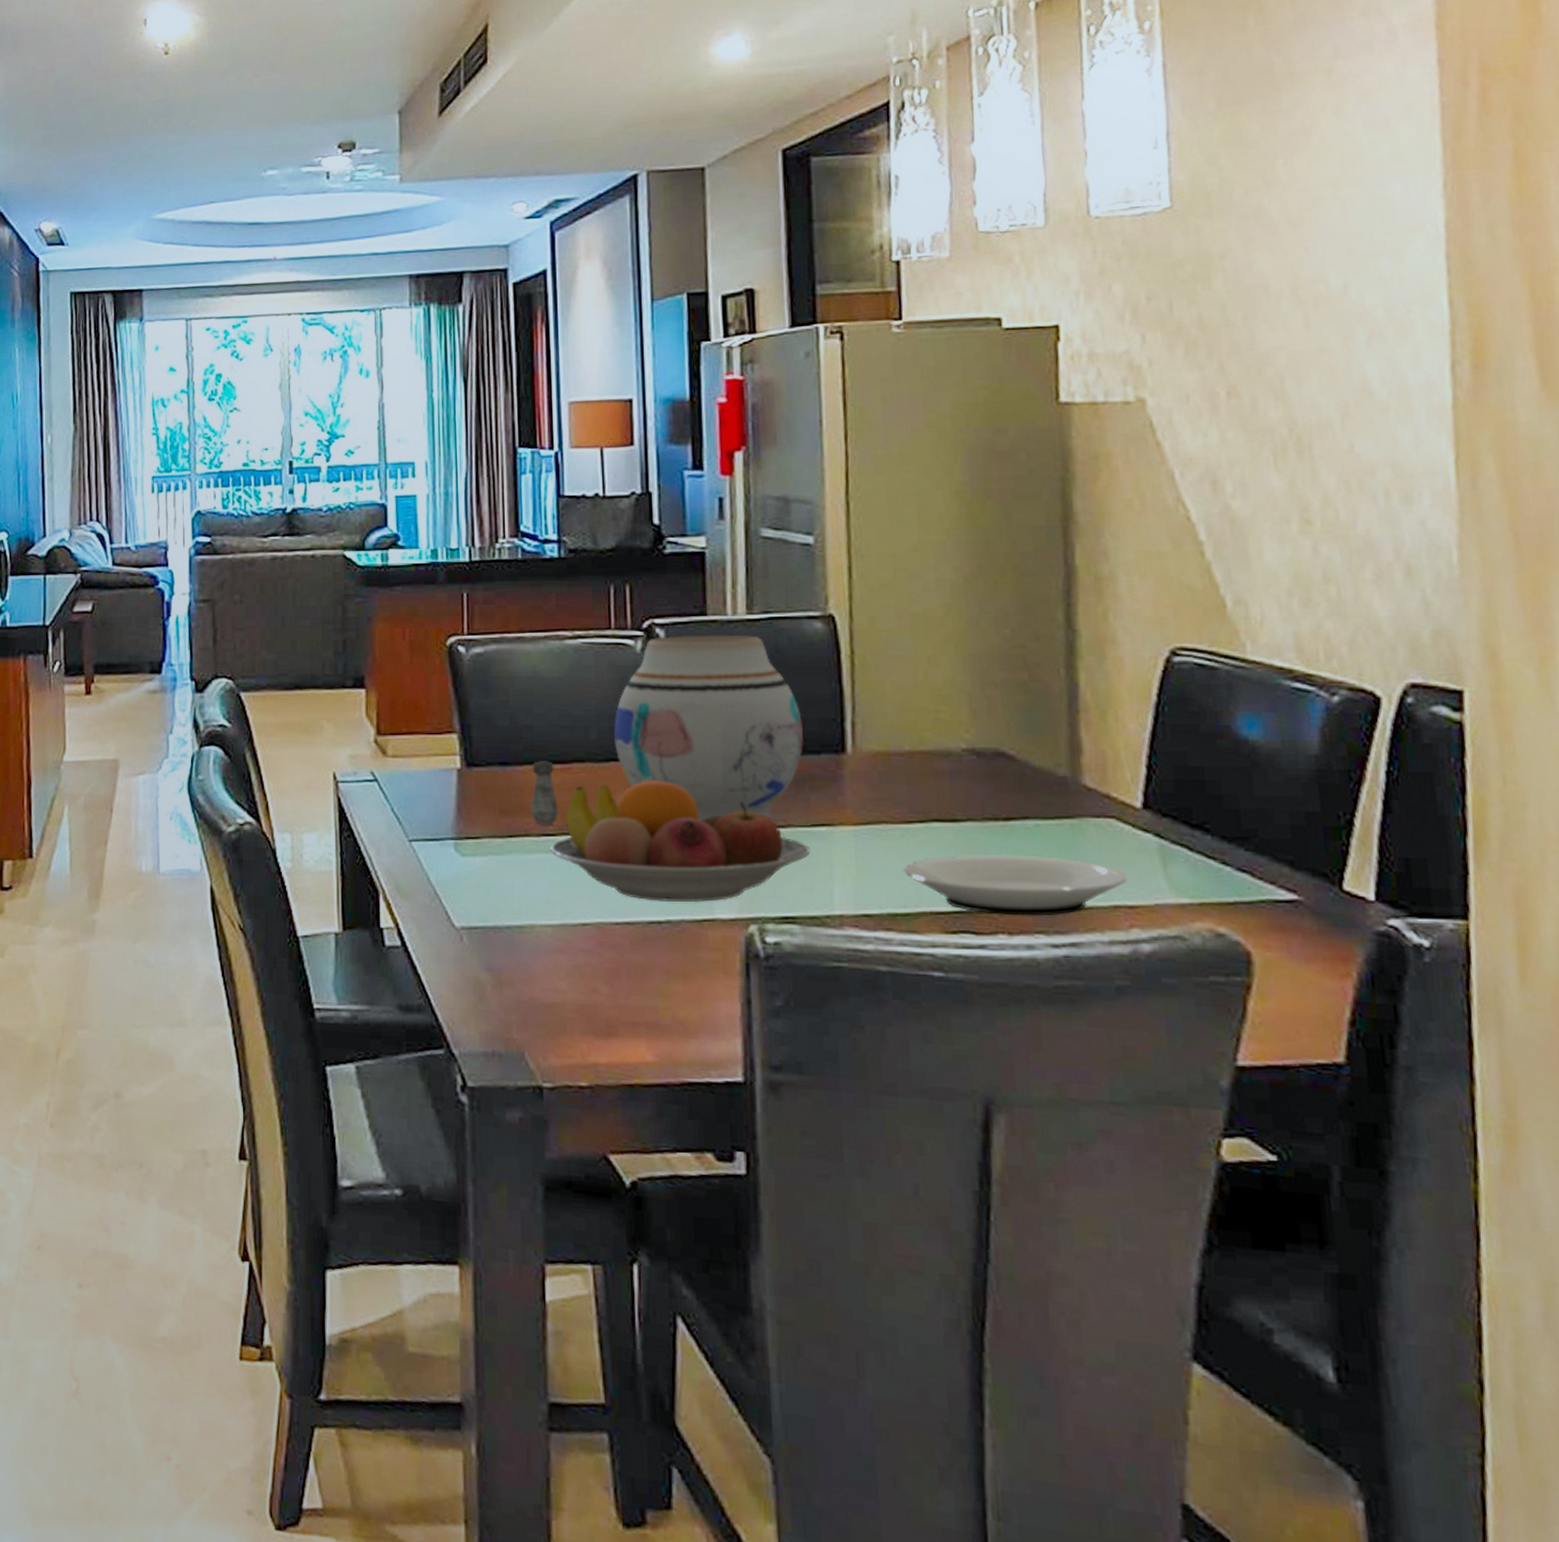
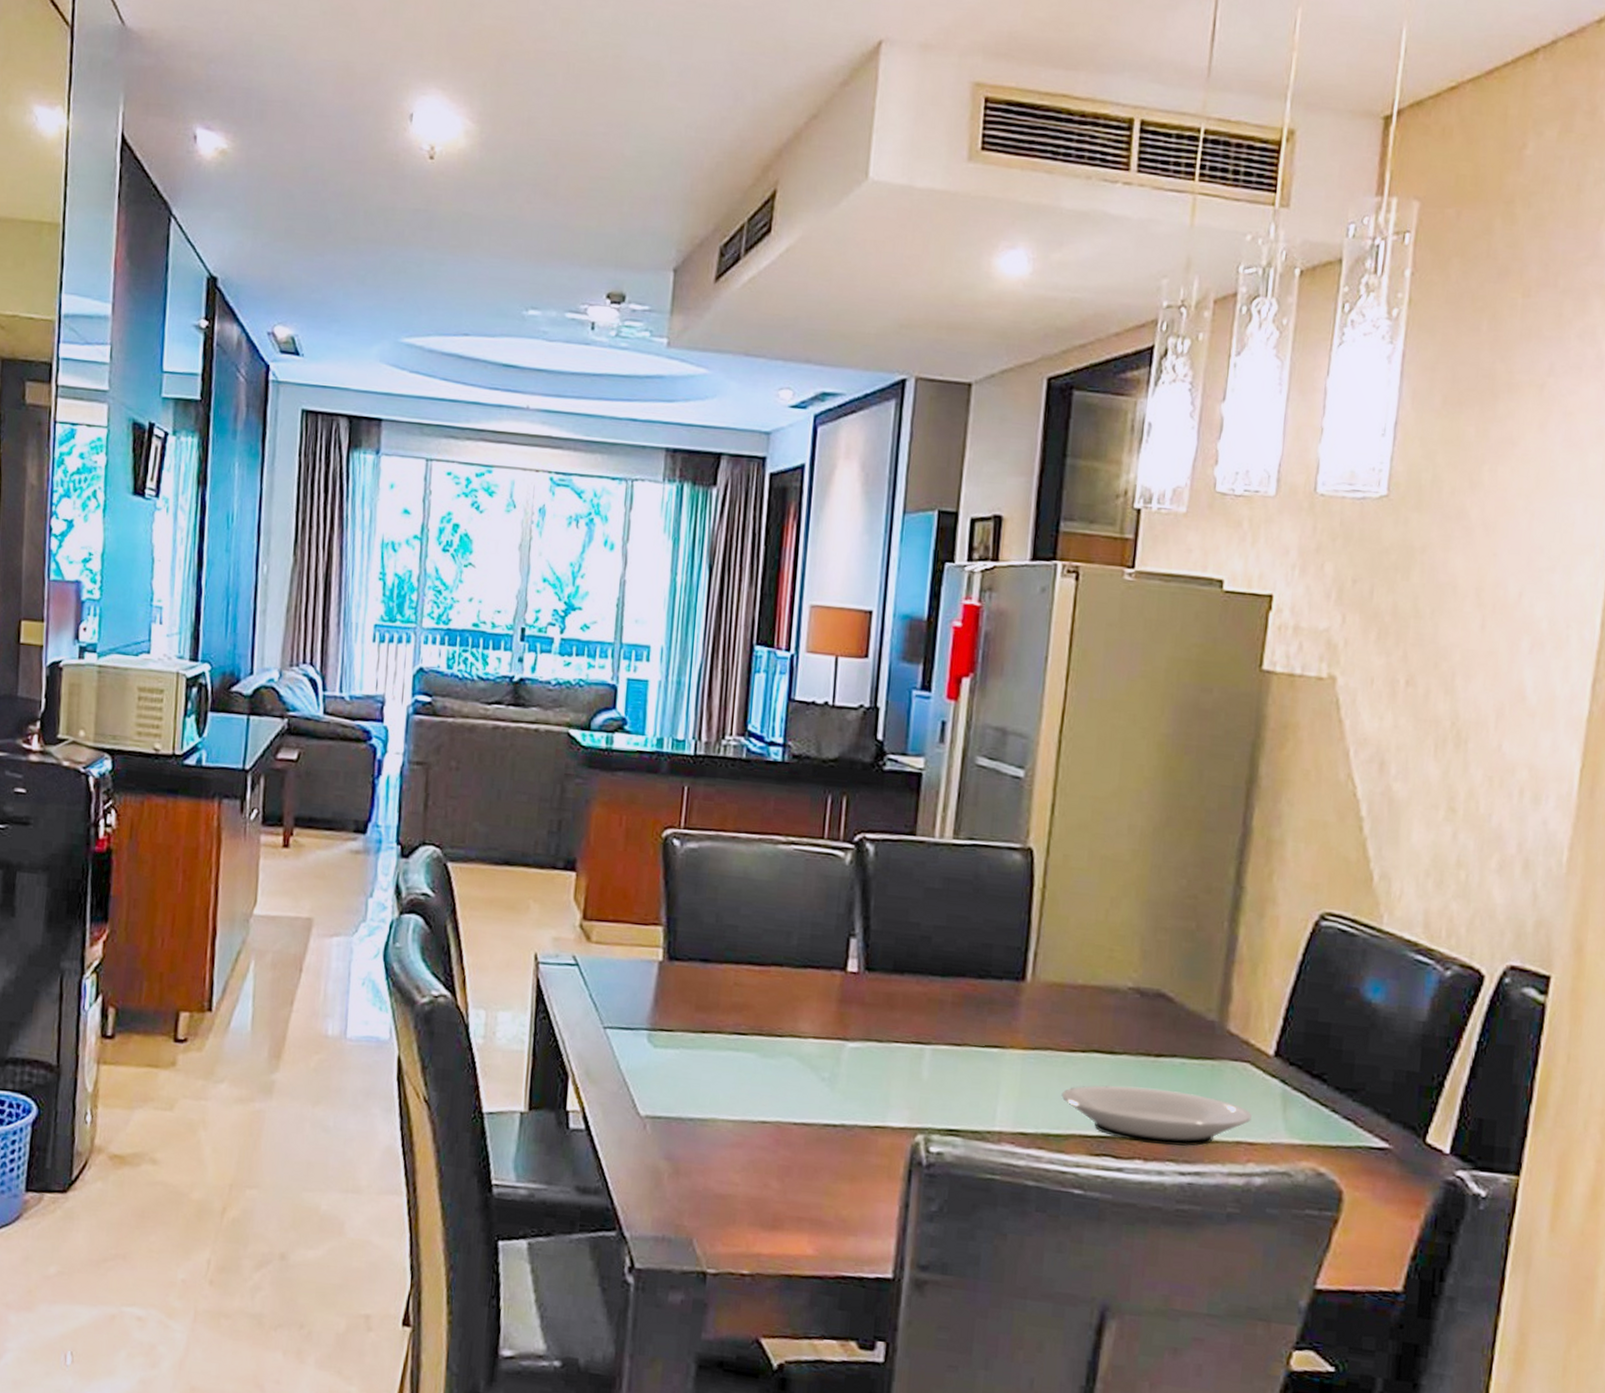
salt shaker: present [529,761,559,825] -> none [724,961,753,1024]
fruit bowl: present [550,780,811,903] -> none [740,989,981,1110]
vase: present [614,634,803,822] -> none [813,852,990,1036]

